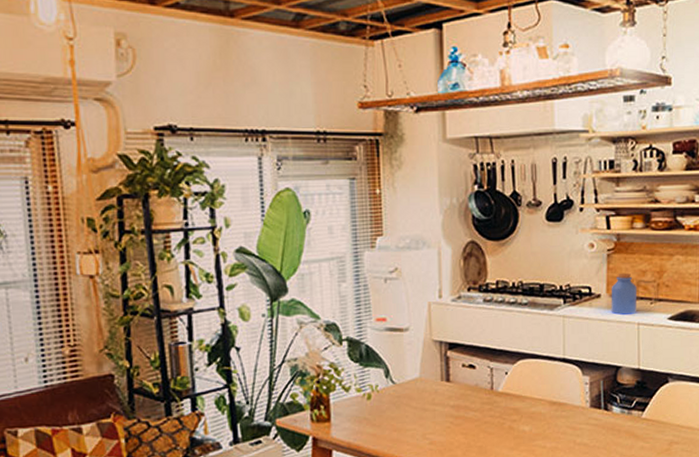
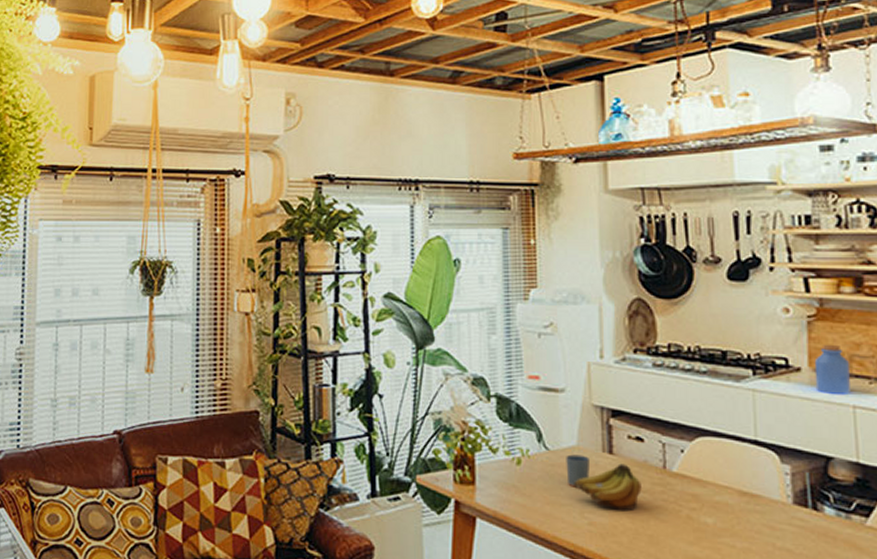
mug: none [410,385,431,414] -> present [566,454,591,487]
fruit: none [417,389,473,429] -> present [574,463,642,510]

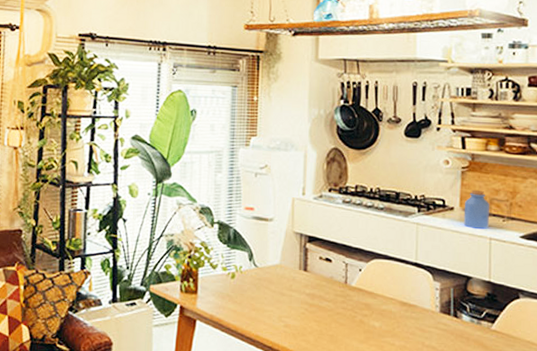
mug: present [566,454,591,487] -> none [270,271,290,297]
fruit: present [574,463,642,510] -> none [275,279,327,316]

